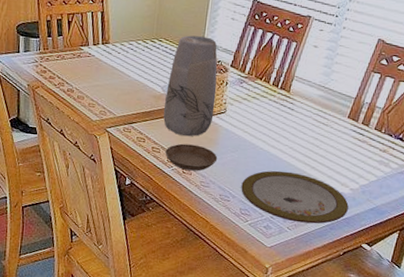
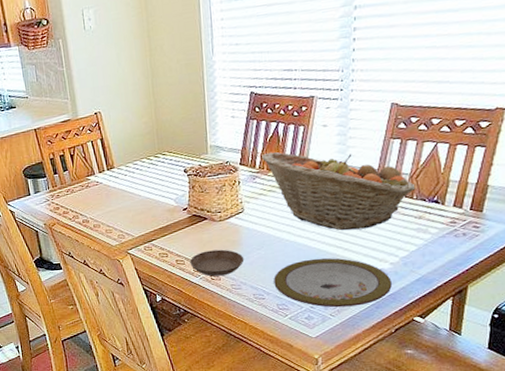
vase: present [163,35,218,137] -> none [179,140,232,243]
fruit basket: none [252,60,386,152] -> present [262,152,416,231]

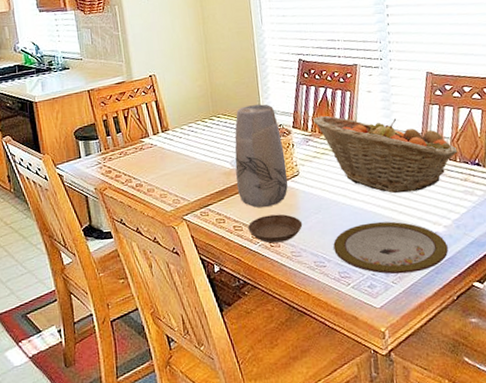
vase: none [179,140,232,243] -> present [234,104,288,208]

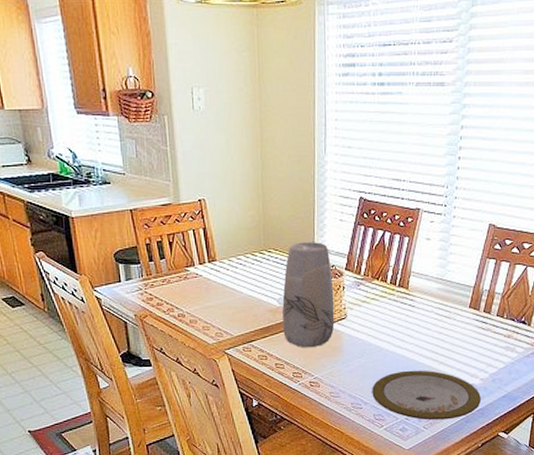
saucer: present [248,214,303,243] -> none [289,355,344,383]
fruit basket: present [313,115,458,193] -> none [367,260,506,344]

